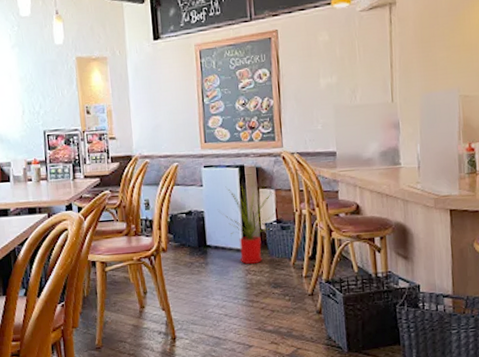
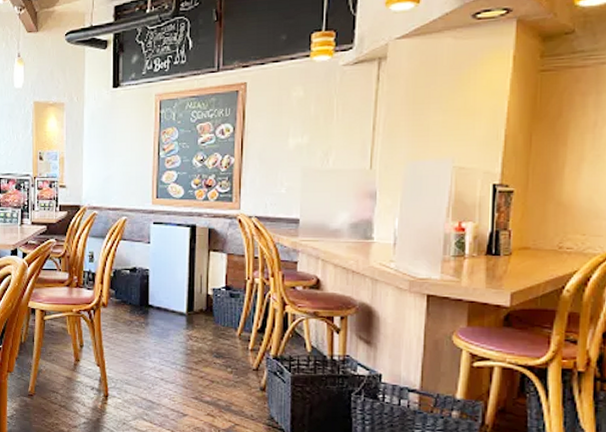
house plant: present [218,186,275,264] -> none [164,246,225,329]

